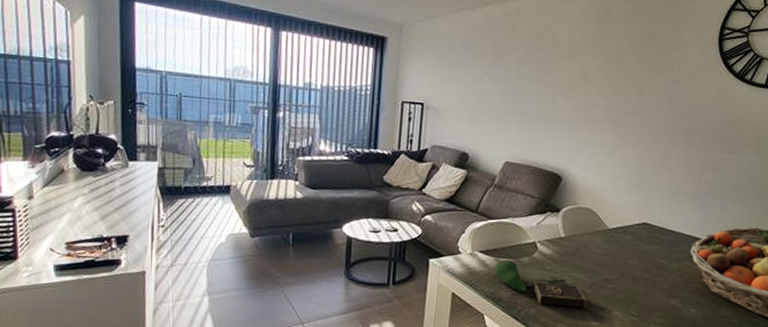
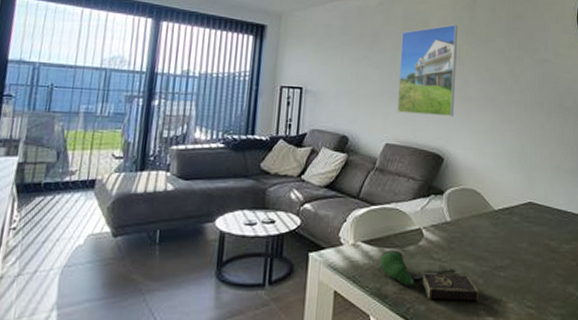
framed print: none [518,40,587,138] -> present [396,24,457,117]

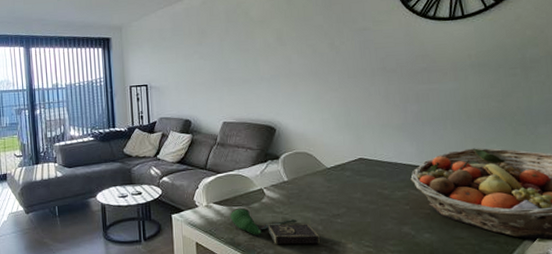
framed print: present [396,24,457,117] -> none [225,10,281,95]

